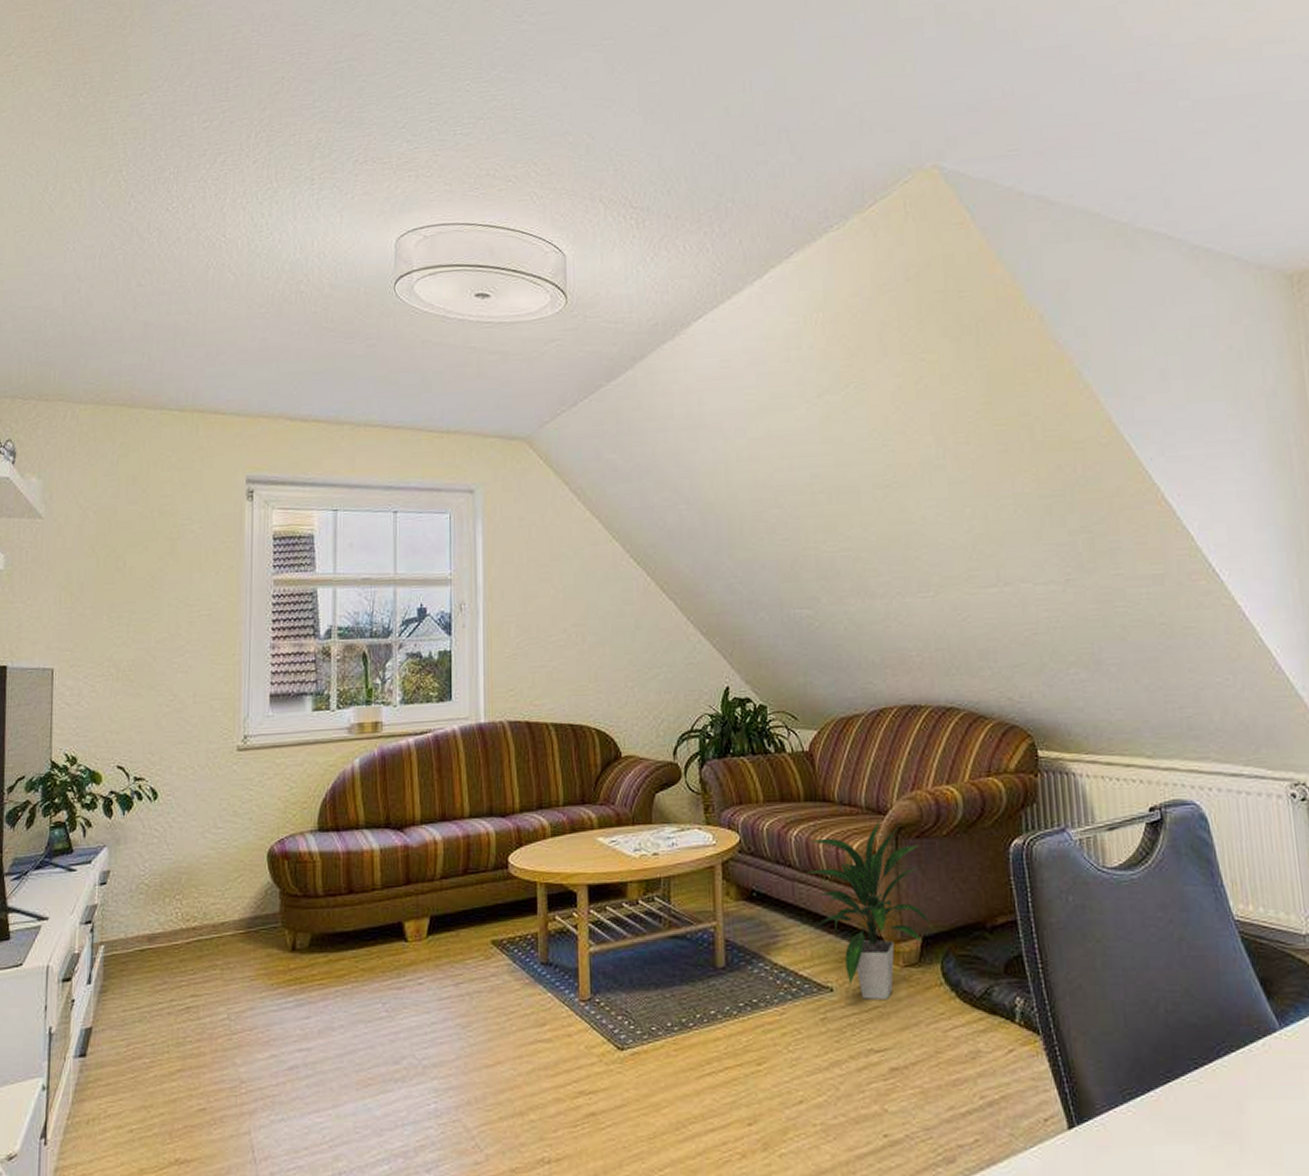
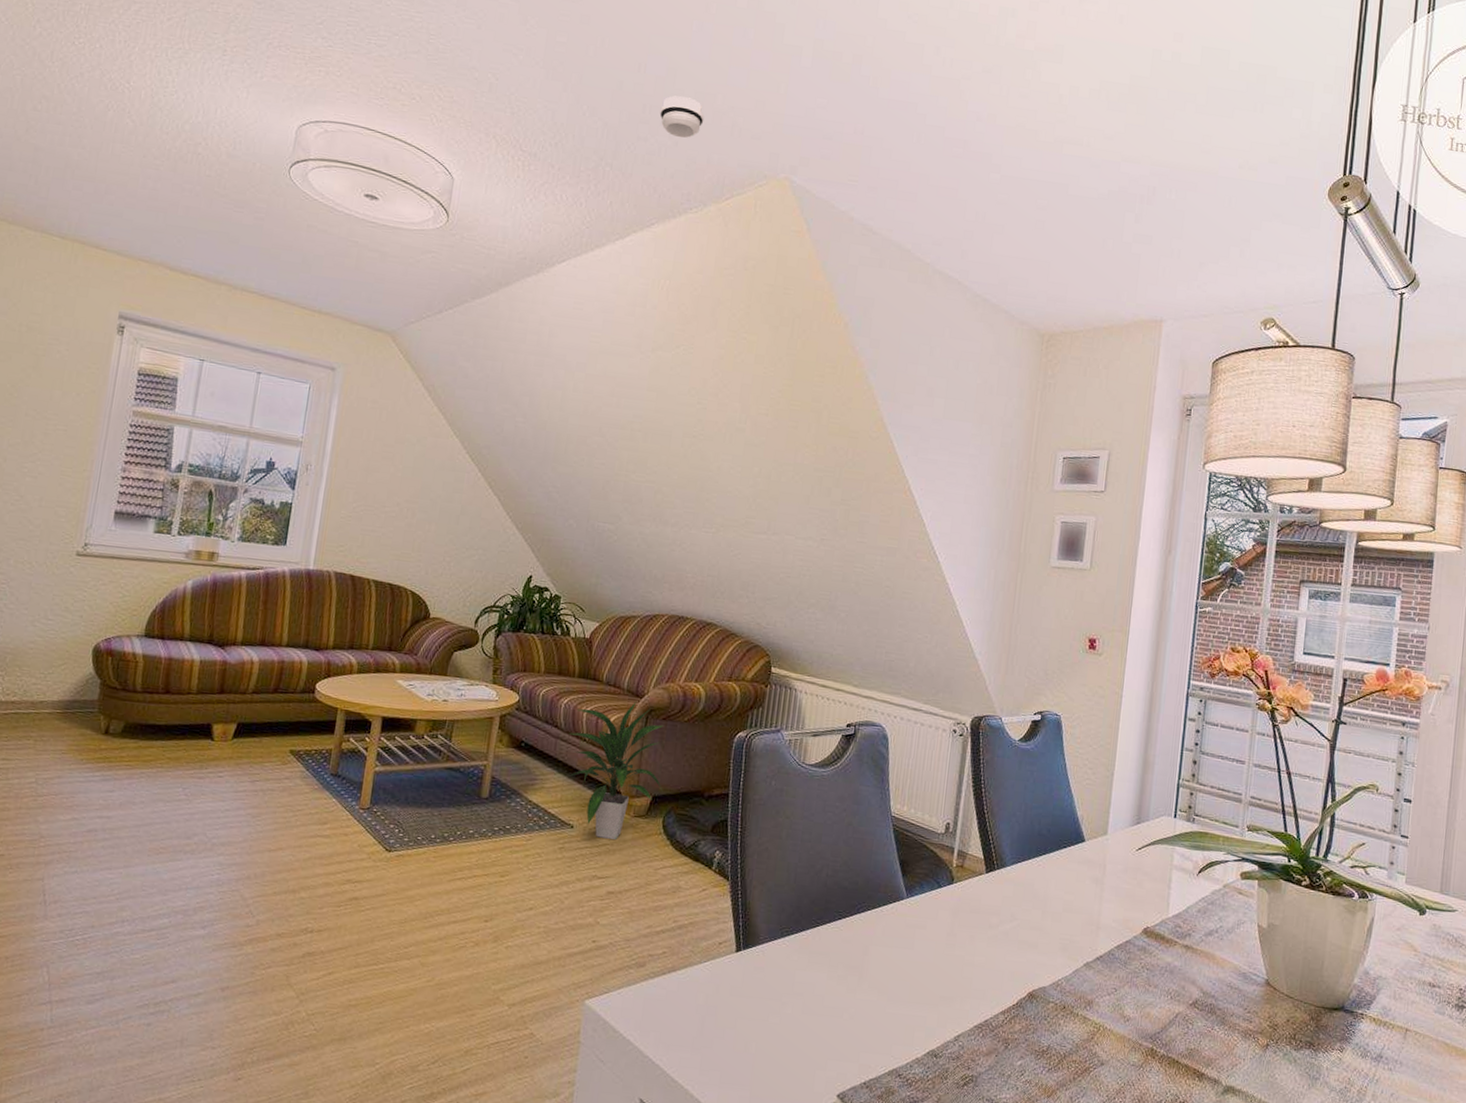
smoke detector: none [776,104,827,152] -> present [660,95,705,138]

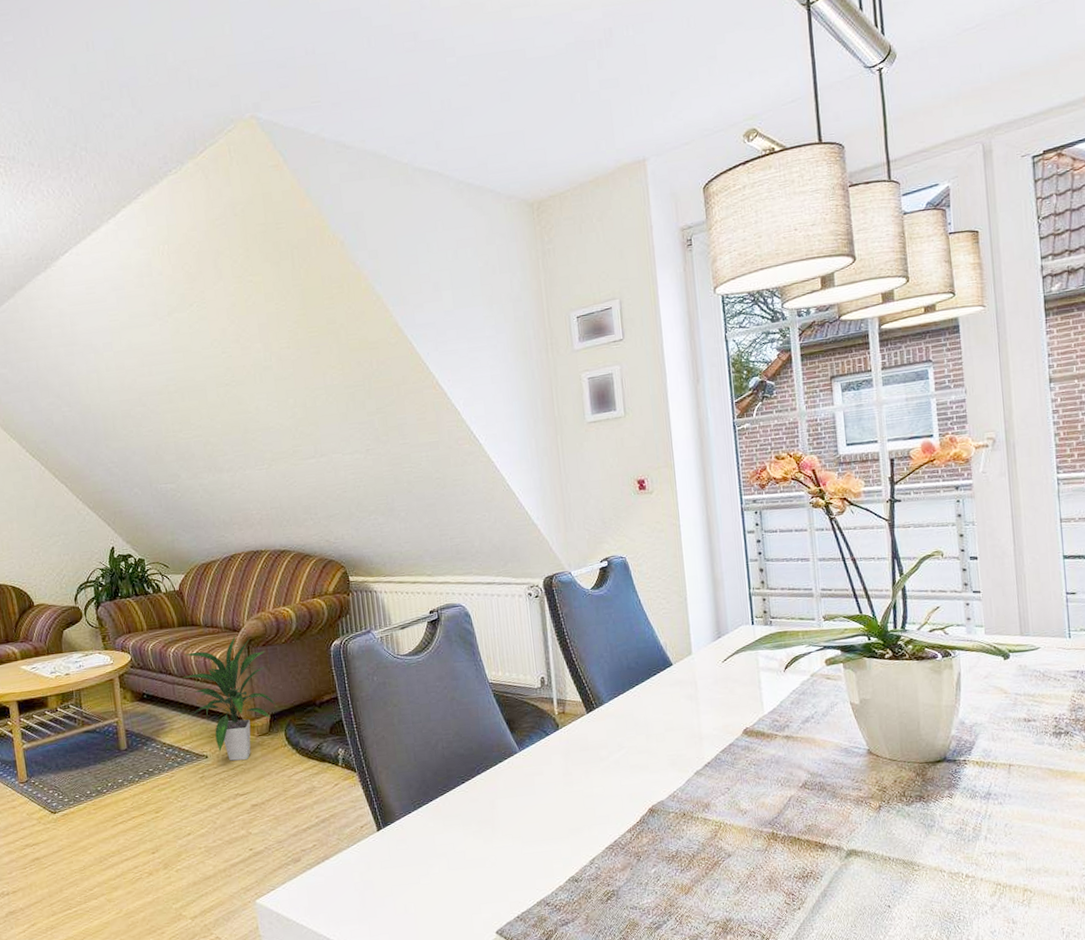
smoke detector: present [660,95,705,138] -> none [117,63,161,105]

